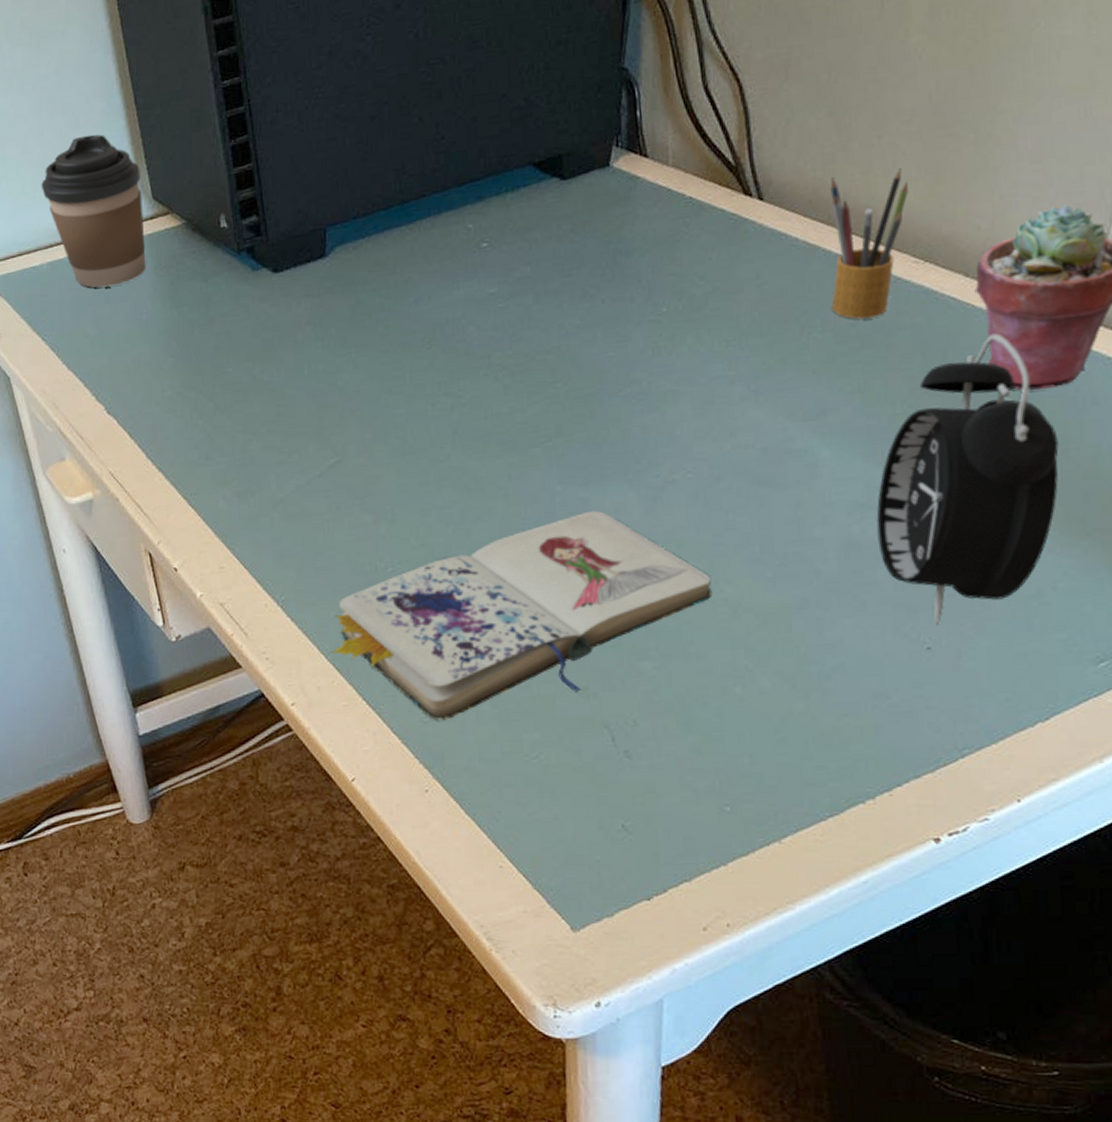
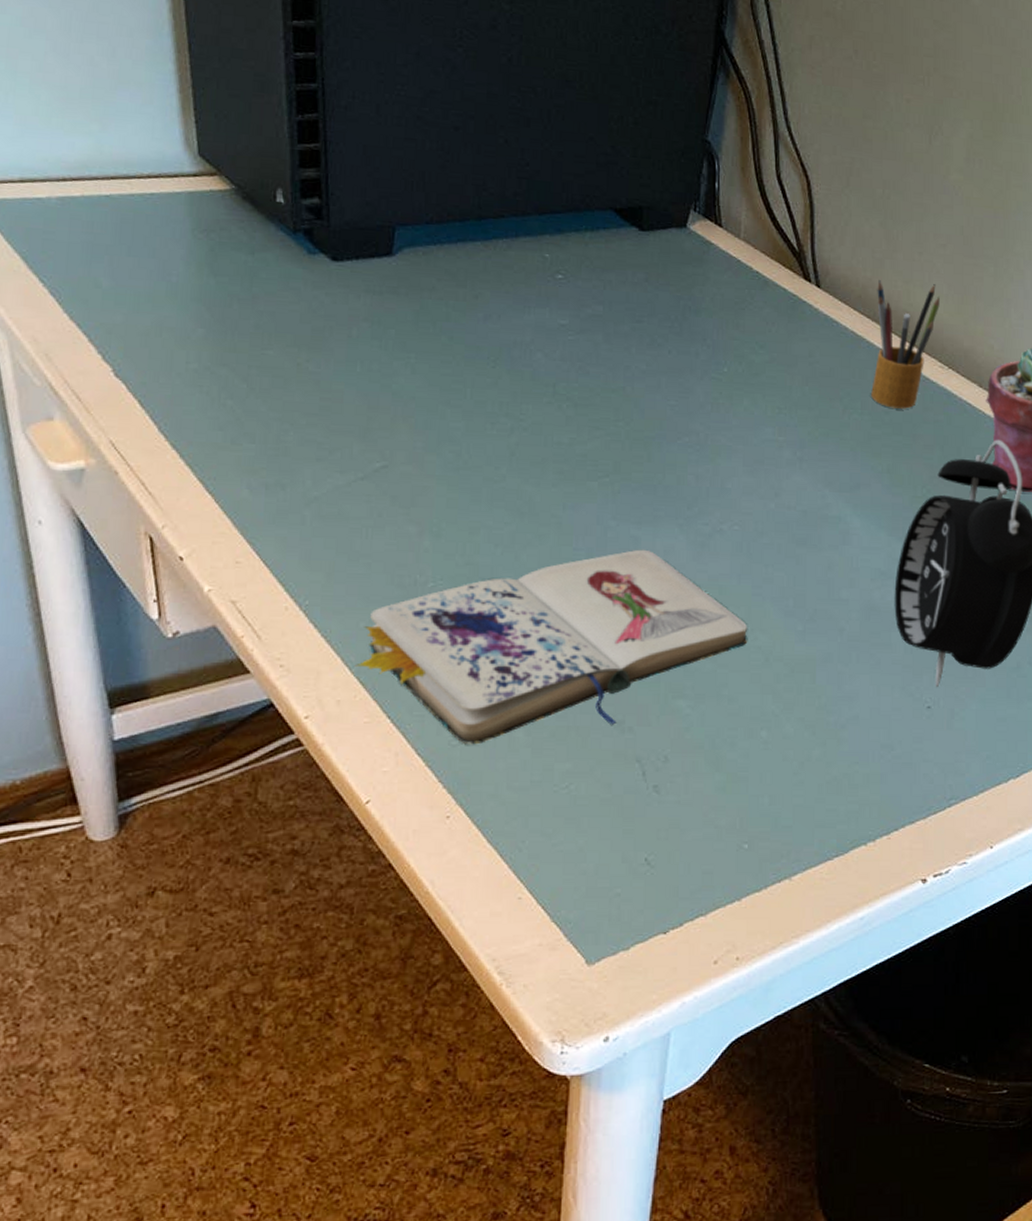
coffee cup: present [41,134,146,288] -> none [59,69,187,239]

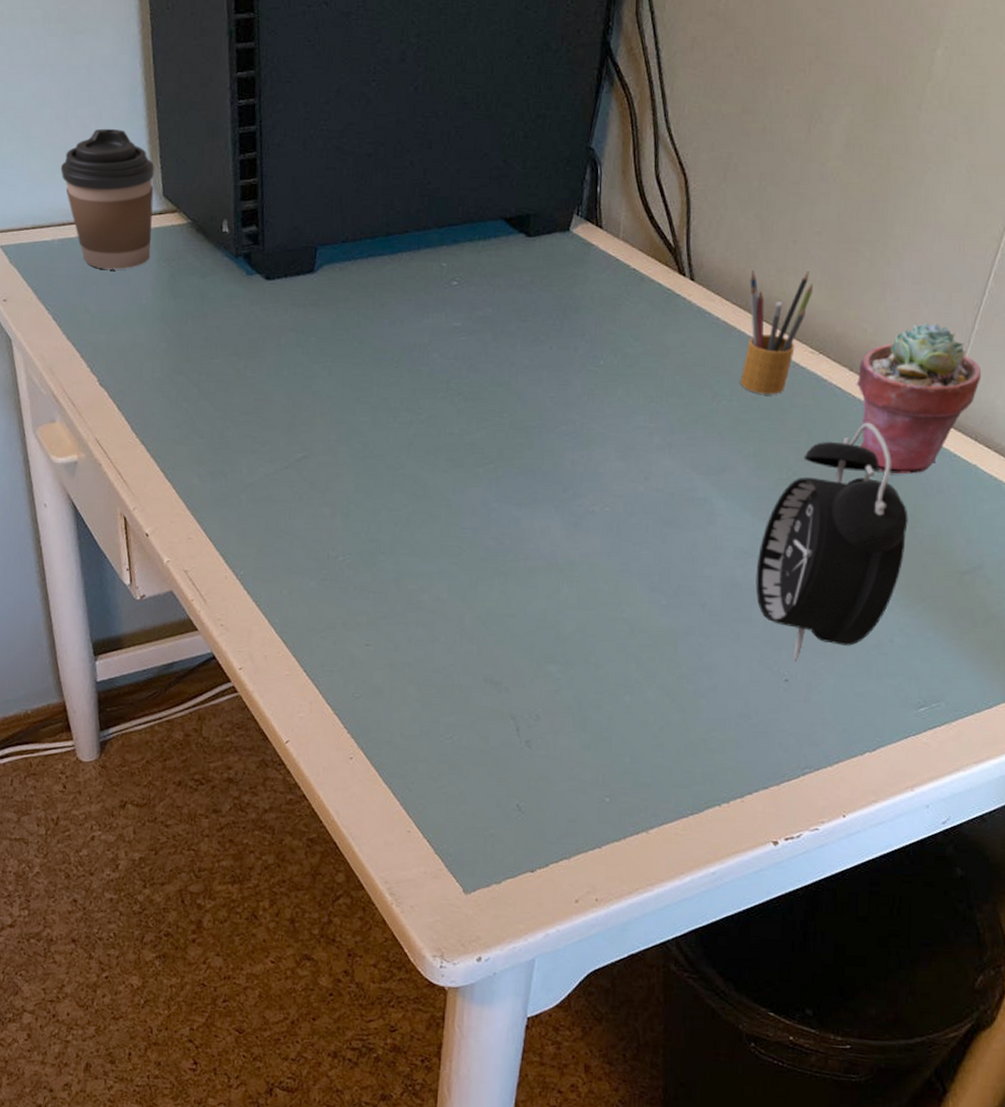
coffee cup: none [59,69,187,239] -> present [60,128,155,270]
paperback book: present [353,549,748,745] -> none [277,528,615,698]

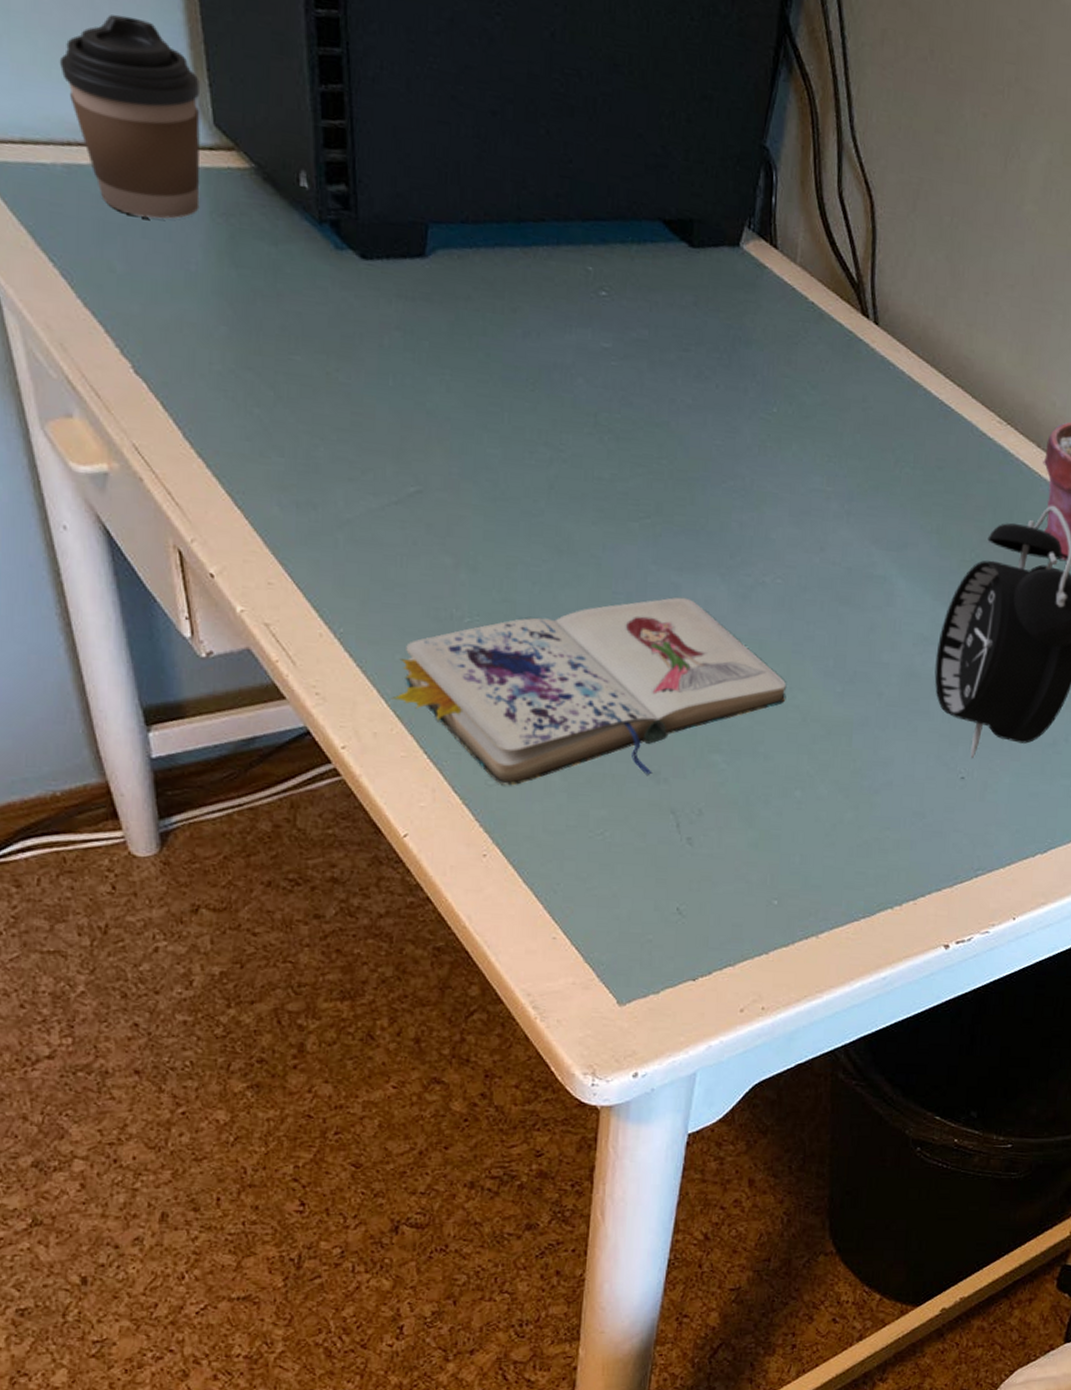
paperback book: none [277,528,615,698] -> present [389,597,786,786]
pencil box: present [740,270,813,394] -> none [925,321,1003,466]

